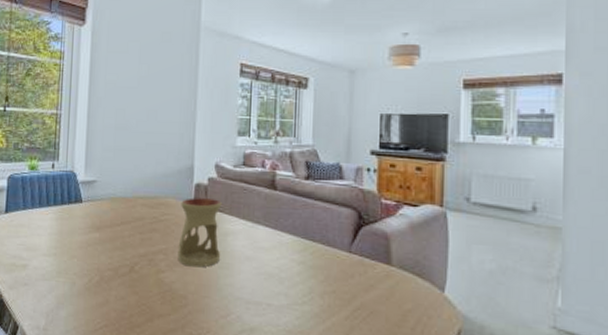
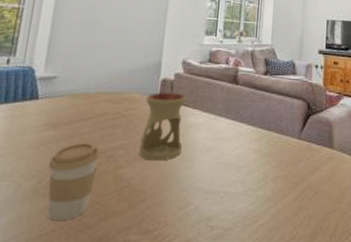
coffee cup: none [96,245,142,318] -> present [47,143,101,220]

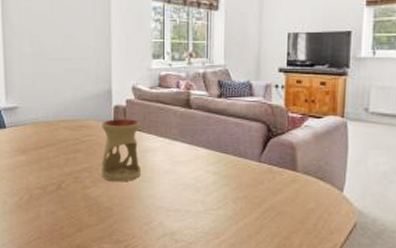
coffee cup: present [47,143,101,220] -> none [25,166,68,230]

